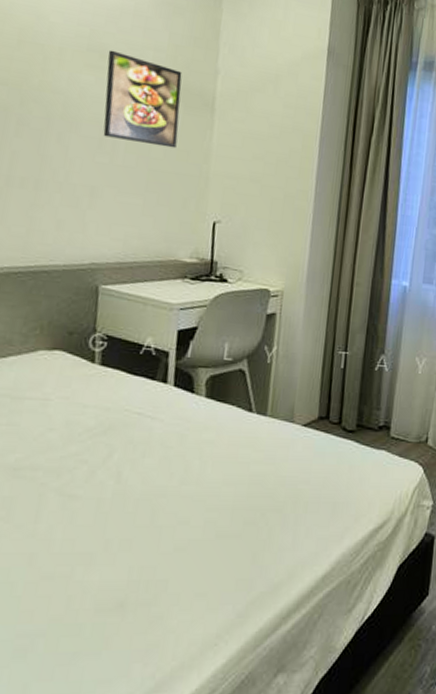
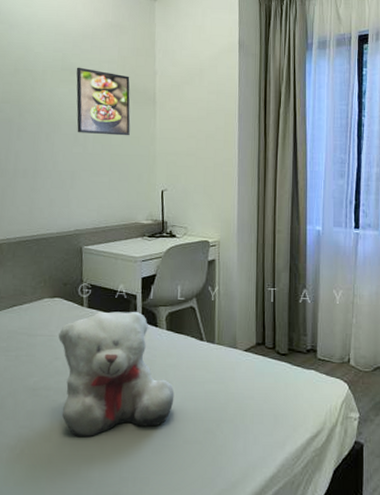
teddy bear: none [53,370,210,532] -> present [59,311,175,438]

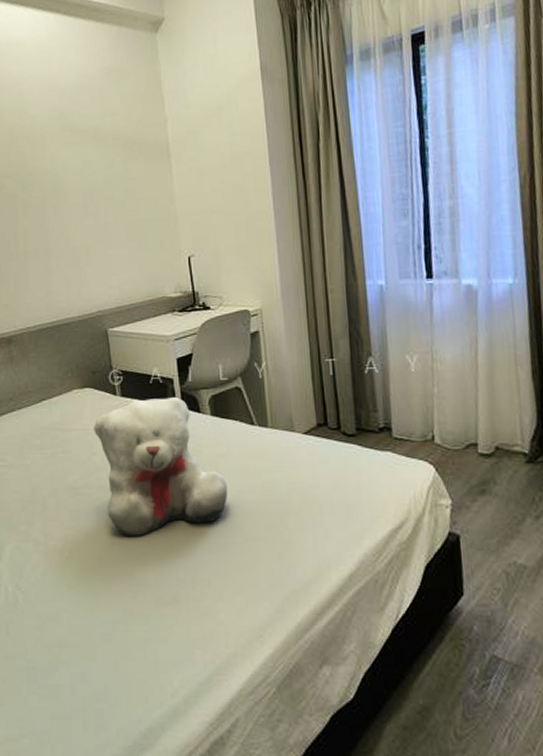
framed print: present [76,67,131,136] -> none [76,125,145,201]

